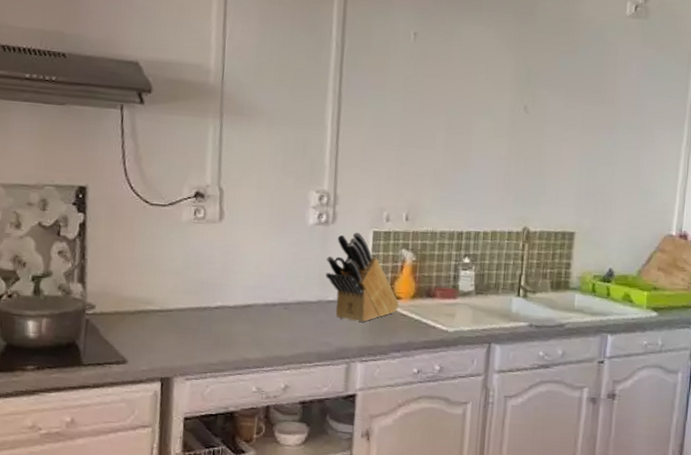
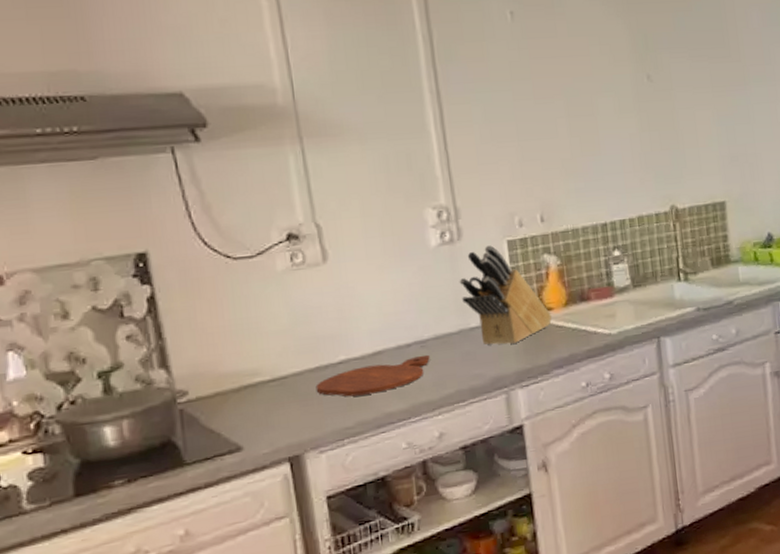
cutting board: none [193,315,290,340] -> present [315,354,430,397]

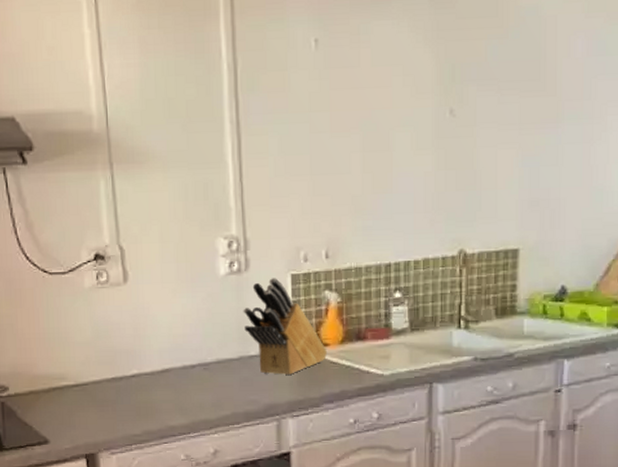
cutting board: present [315,354,430,397] -> none [111,376,211,408]

